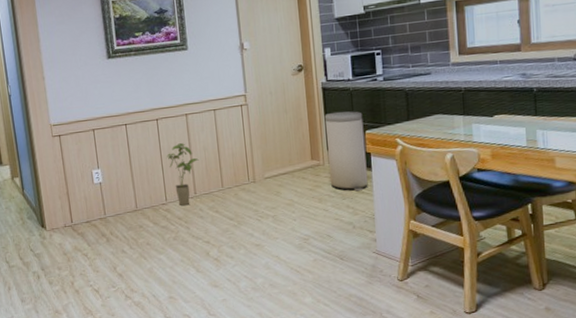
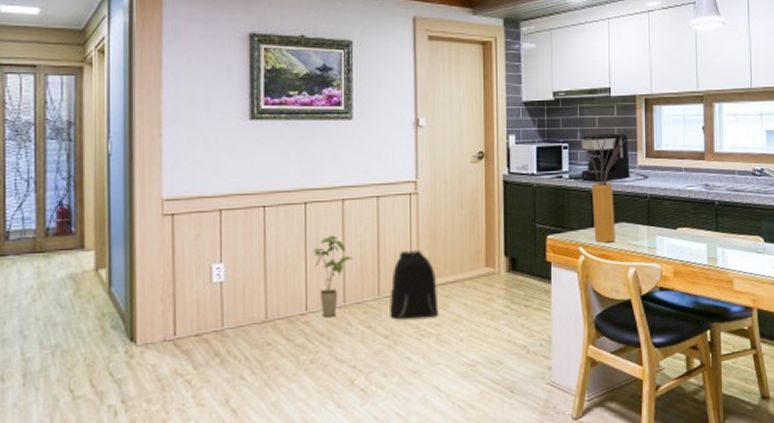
backpack: none [231,150,274,206] -> present [390,250,439,320]
pedal bin: present [324,111,368,192] -> none [503,210,546,308]
coffee maker: none [387,35,462,83] -> present [573,134,648,184]
vase: none [397,37,438,134] -> present [585,133,626,243]

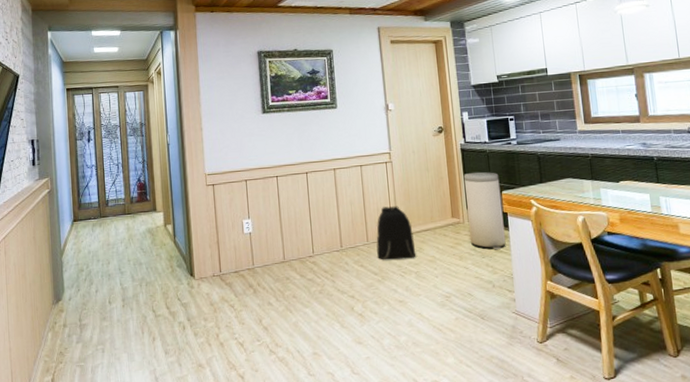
house plant: present [313,236,353,318] -> none [315,196,346,259]
pedal bin: none [503,210,546,308] -> present [463,171,506,250]
coffee maker: present [573,134,648,184] -> none [521,105,589,148]
vase: present [585,133,626,243] -> none [529,106,565,196]

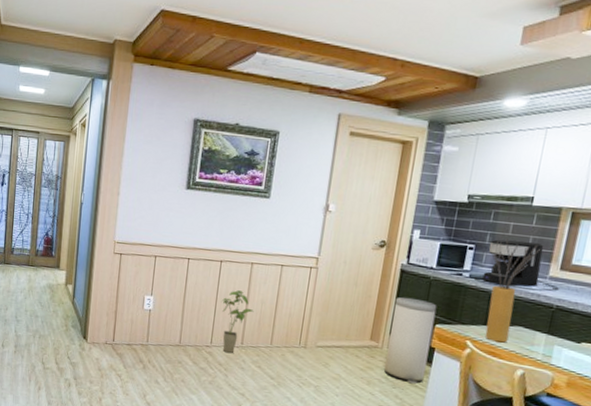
house plant: none [315,196,346,259] -> present [222,290,254,354]
backpack: present [376,206,416,260] -> none [278,313,323,371]
coffee maker: none [521,105,589,148] -> present [473,239,559,291]
vase: none [529,106,565,196] -> present [485,239,541,343]

